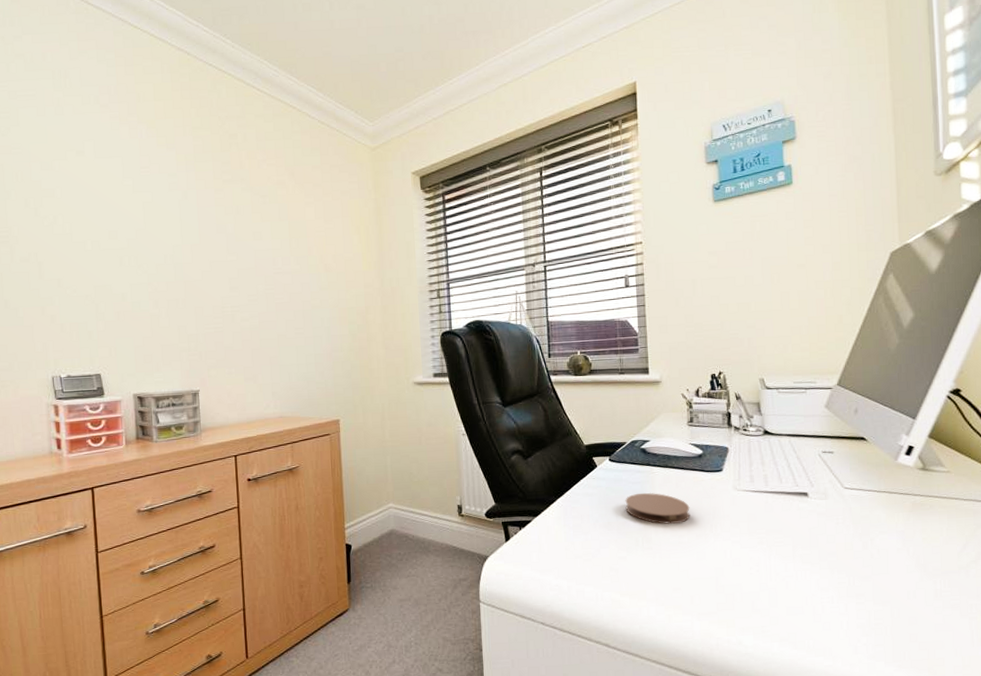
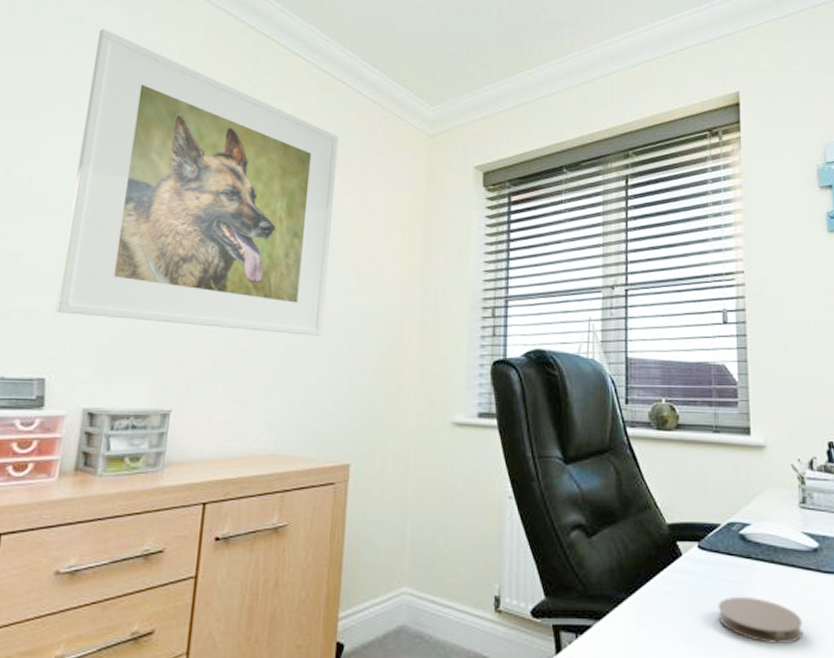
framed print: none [83,79,306,325] -> present [55,28,339,336]

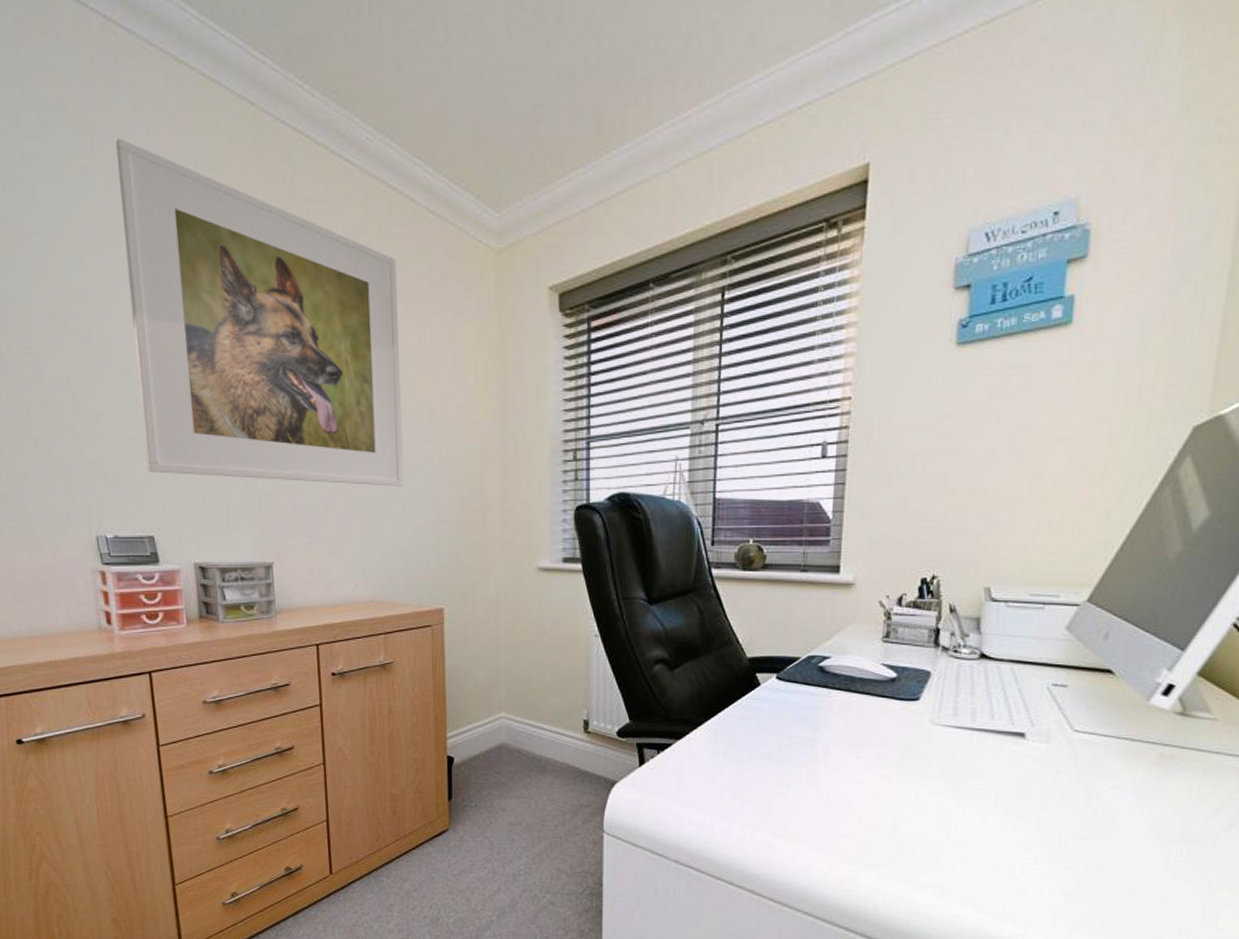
coaster: present [717,596,804,644] -> none [790,720,872,759]

